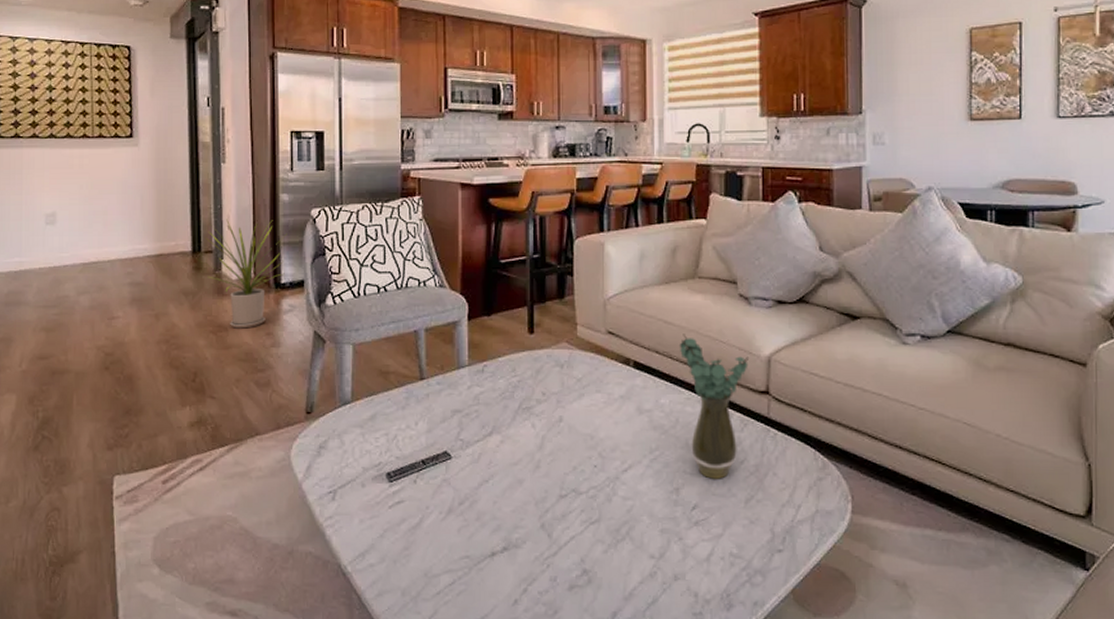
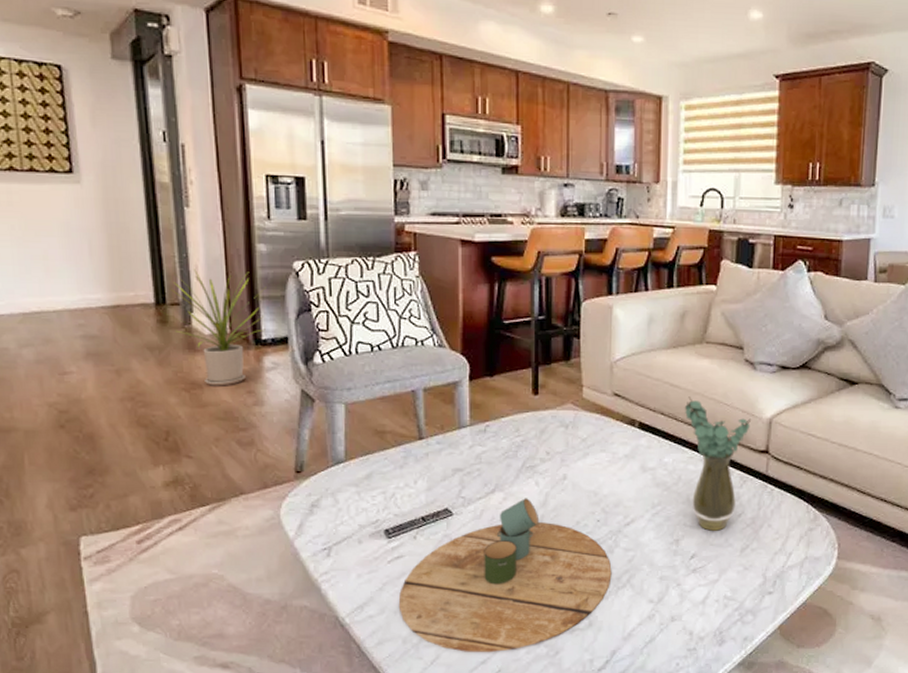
decorative tray: none [398,441,610,610] -> present [398,498,612,653]

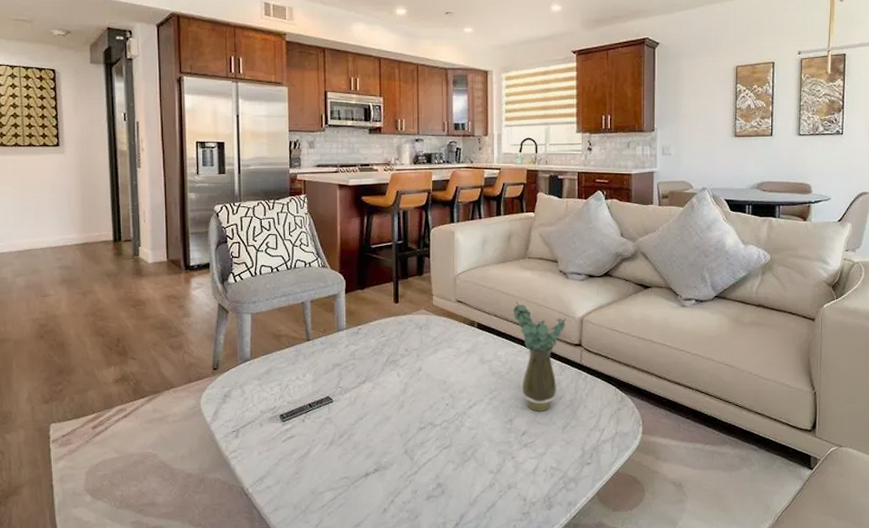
house plant: present [160,269,267,386] -> none [117,214,195,303]
decorative tray: present [398,498,612,653] -> none [290,387,459,518]

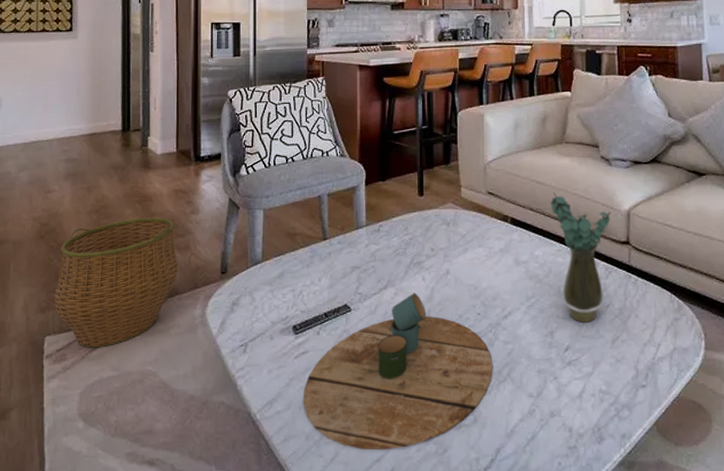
basket: none [57,320,173,434] -> present [54,217,179,348]
decorative tray: none [290,387,459,518] -> present [303,293,493,451]

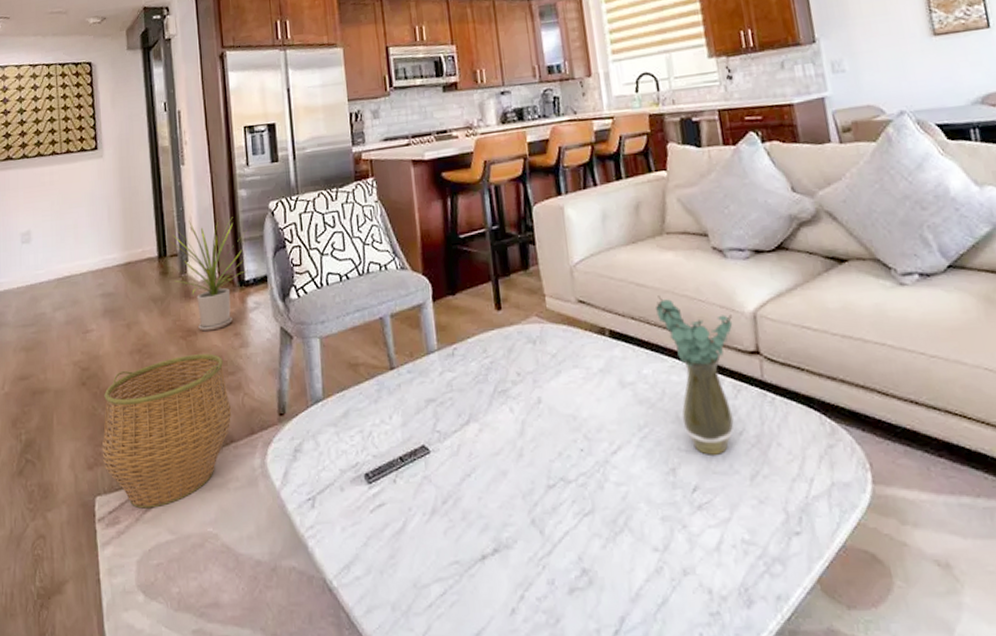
house plant: none [125,101,207,198] -> present [162,217,248,332]
decorative tray: present [303,293,493,451] -> none [384,428,606,622]

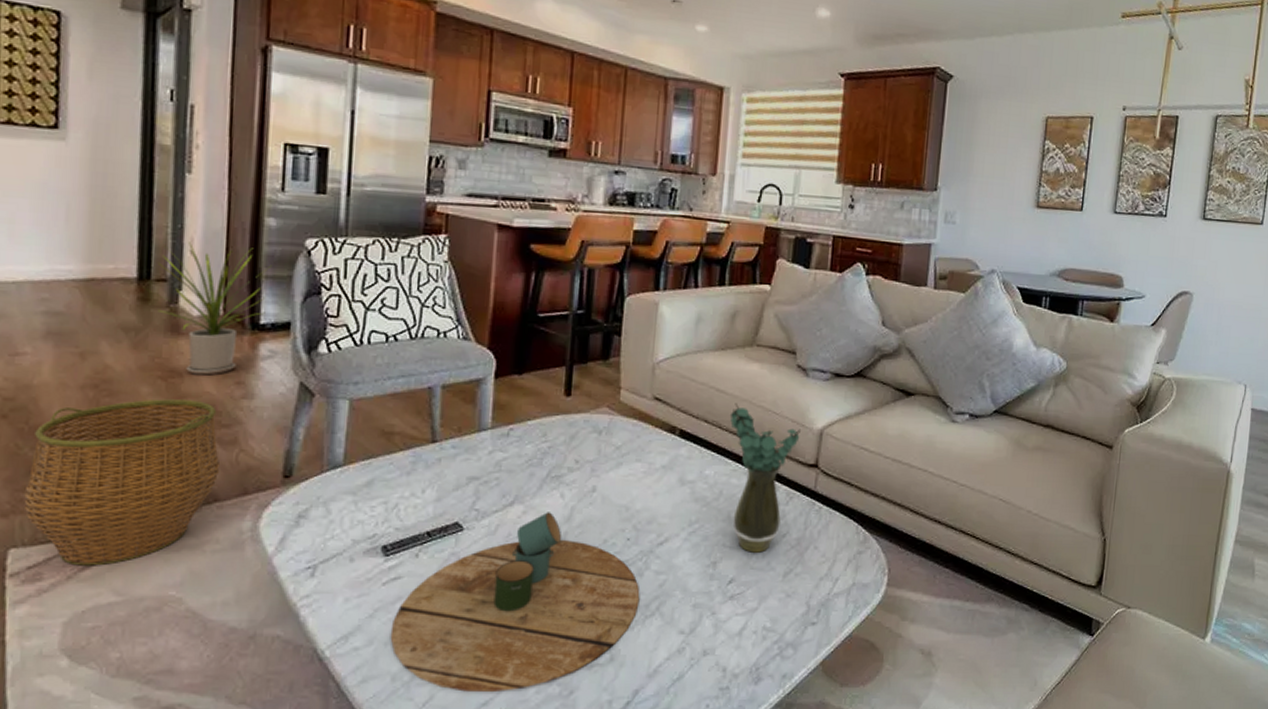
decorative tray: none [384,428,606,622] -> present [390,512,640,693]

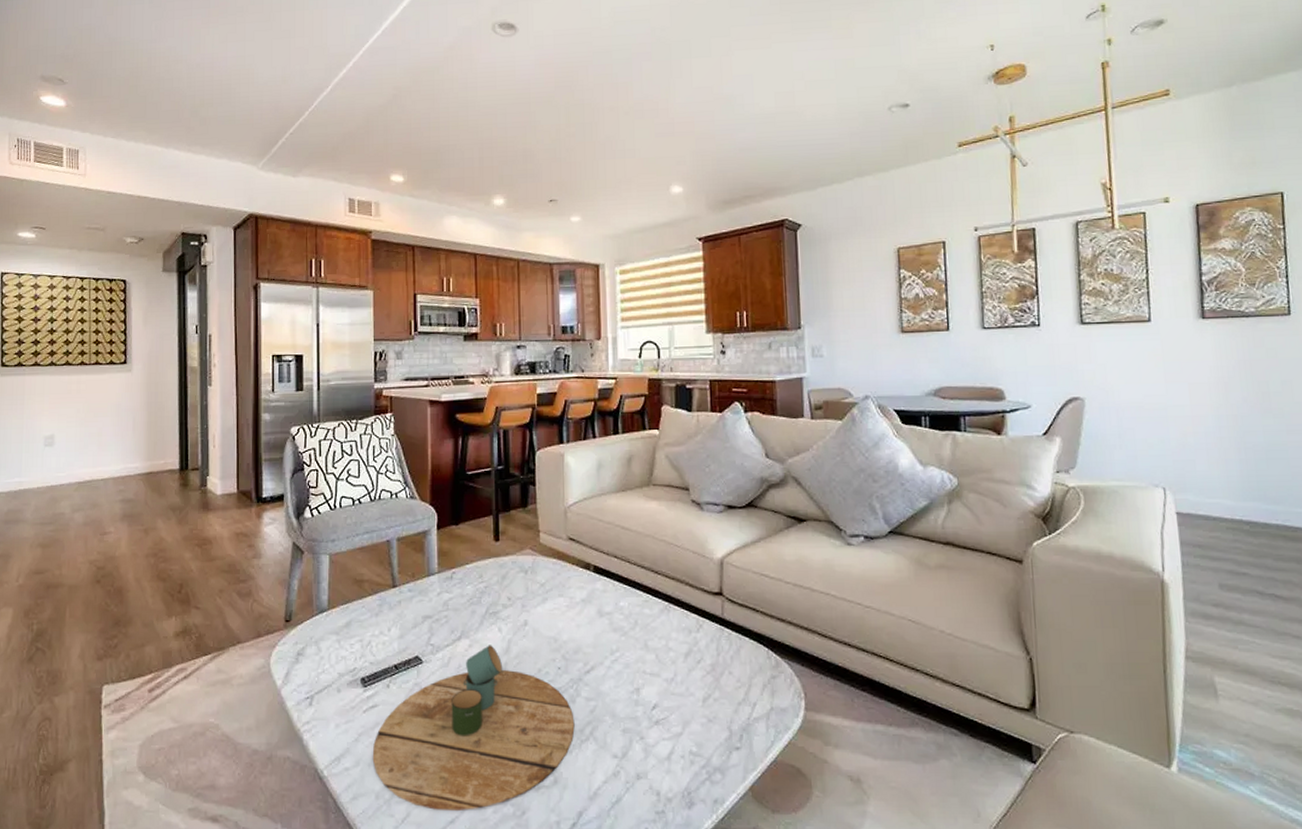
basket: present [24,399,221,566] -> none [112,562,241,698]
house plant: present [143,242,272,376] -> none [183,438,268,541]
vase: present [729,403,801,553] -> none [636,539,702,679]

